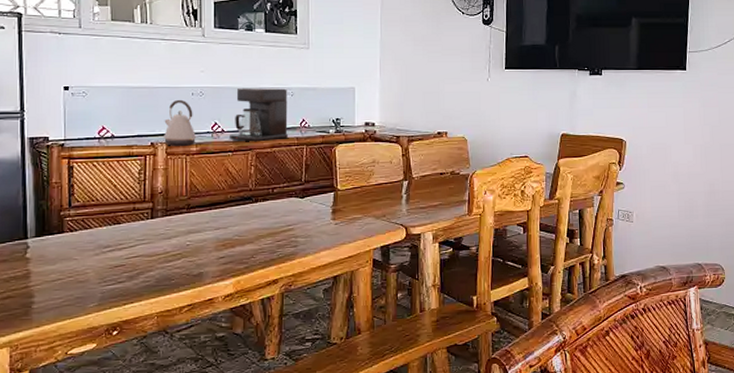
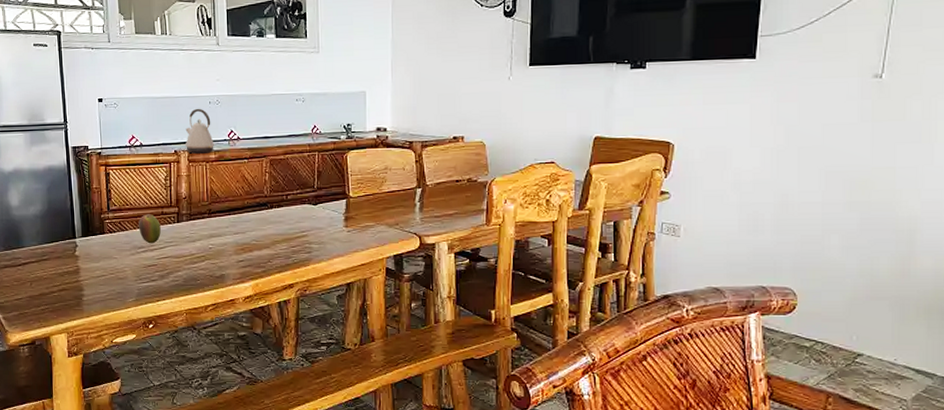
fruit: none [106,210,131,243] -> present [139,214,161,244]
coffee maker: present [230,87,288,142] -> none [245,93,300,149]

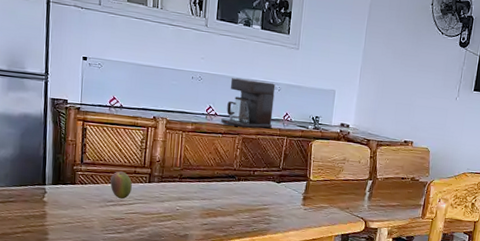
kettle: present [185,108,214,155] -> none [165,81,192,124]
coffee maker: none [245,93,300,149] -> present [221,77,276,129]

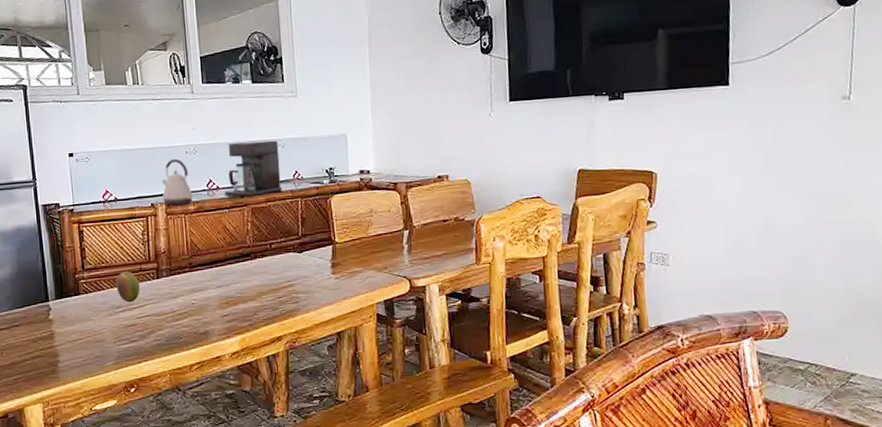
kettle: none [165,81,192,124] -> present [162,158,193,207]

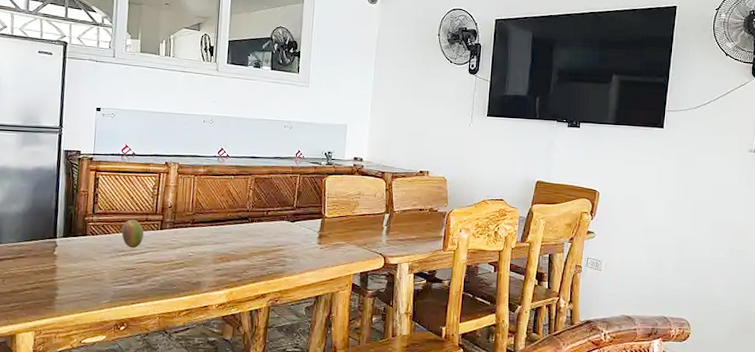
kettle: present [162,158,193,207] -> none [177,125,204,168]
coffee maker: present [225,140,282,198] -> none [233,118,287,169]

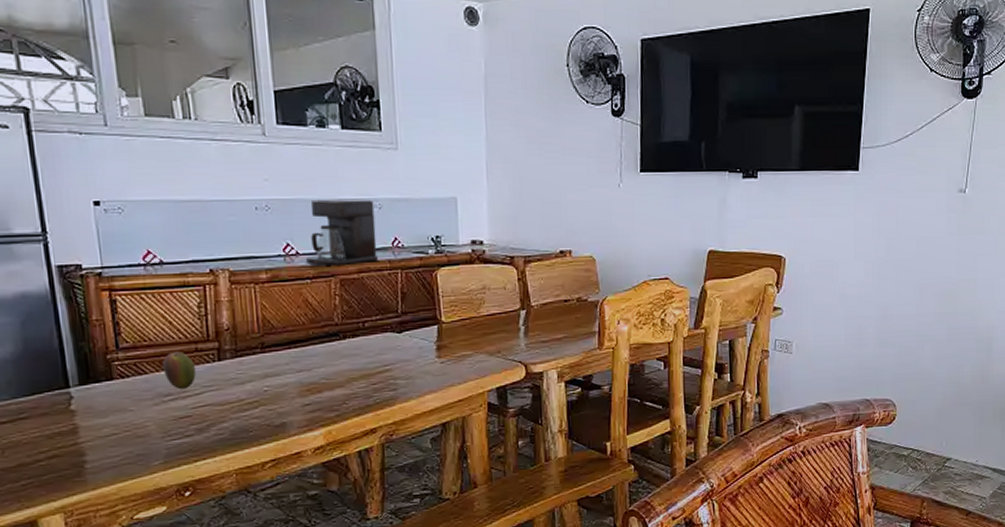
coffee maker: none [233,118,287,169] -> present [306,198,378,267]

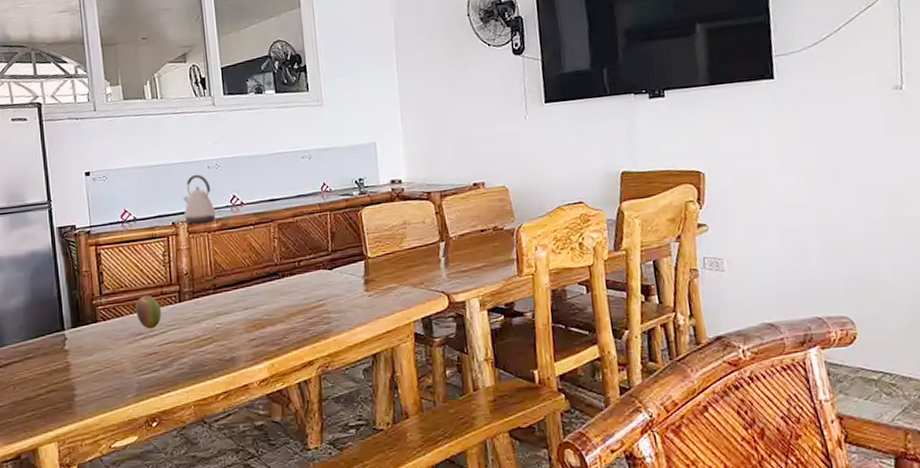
kettle: none [223,215,265,275] -> present [183,174,216,225]
coffee maker: present [306,198,378,267] -> none [249,151,310,213]

